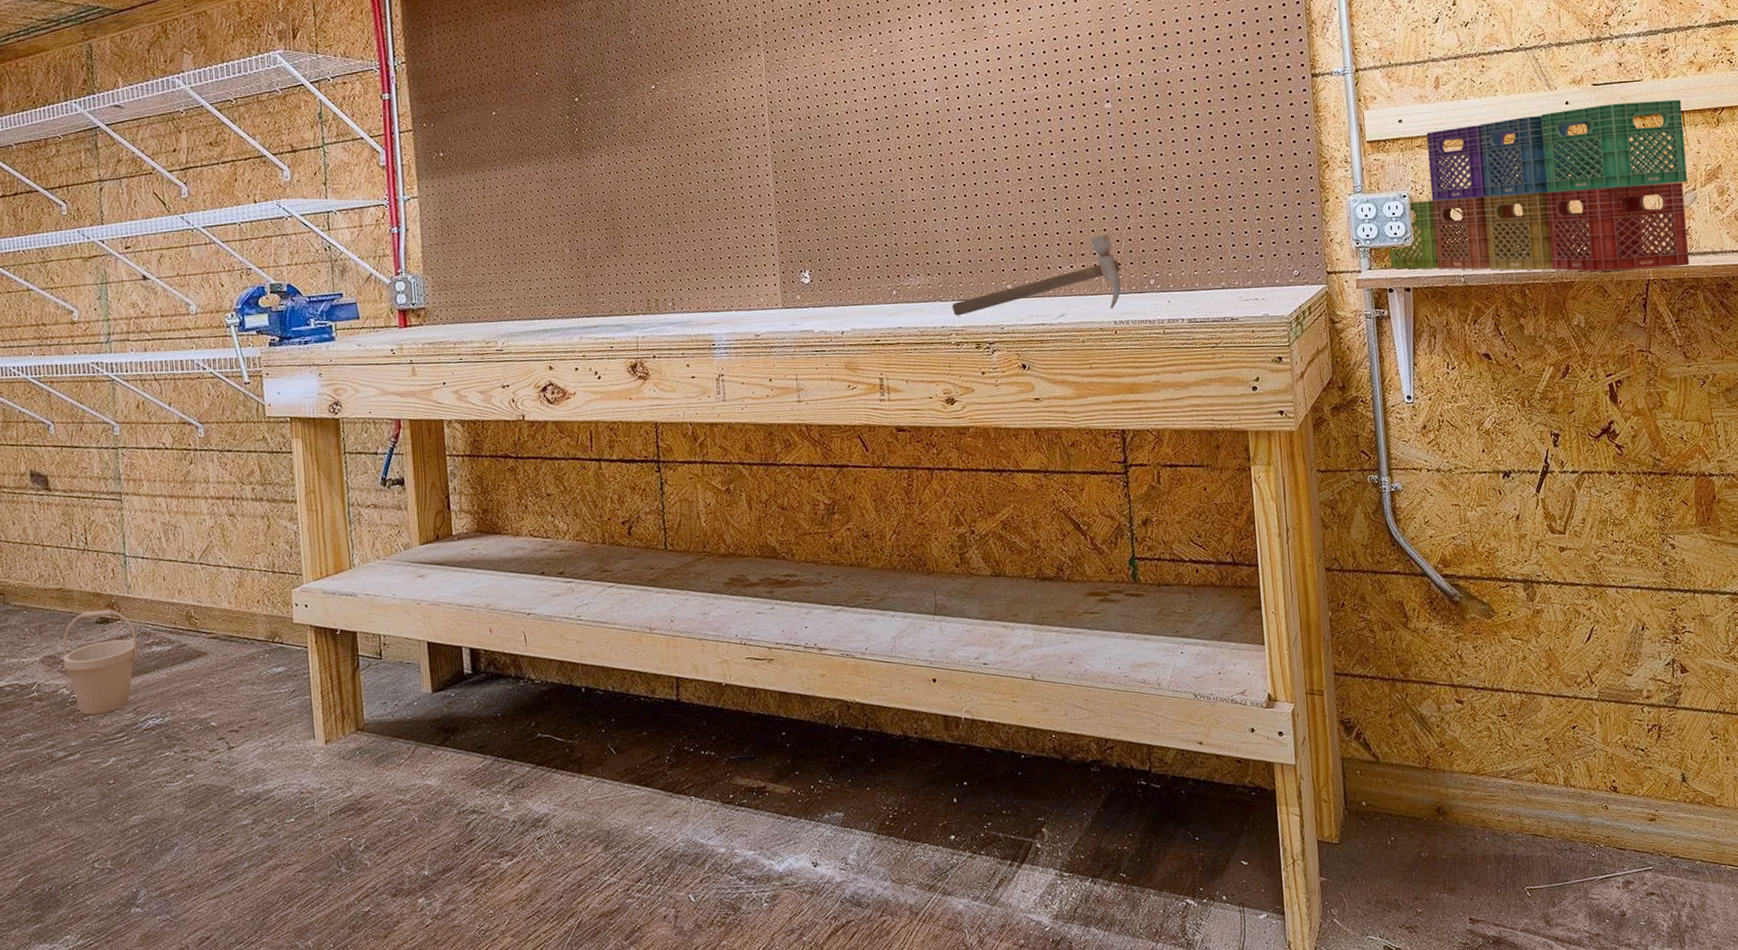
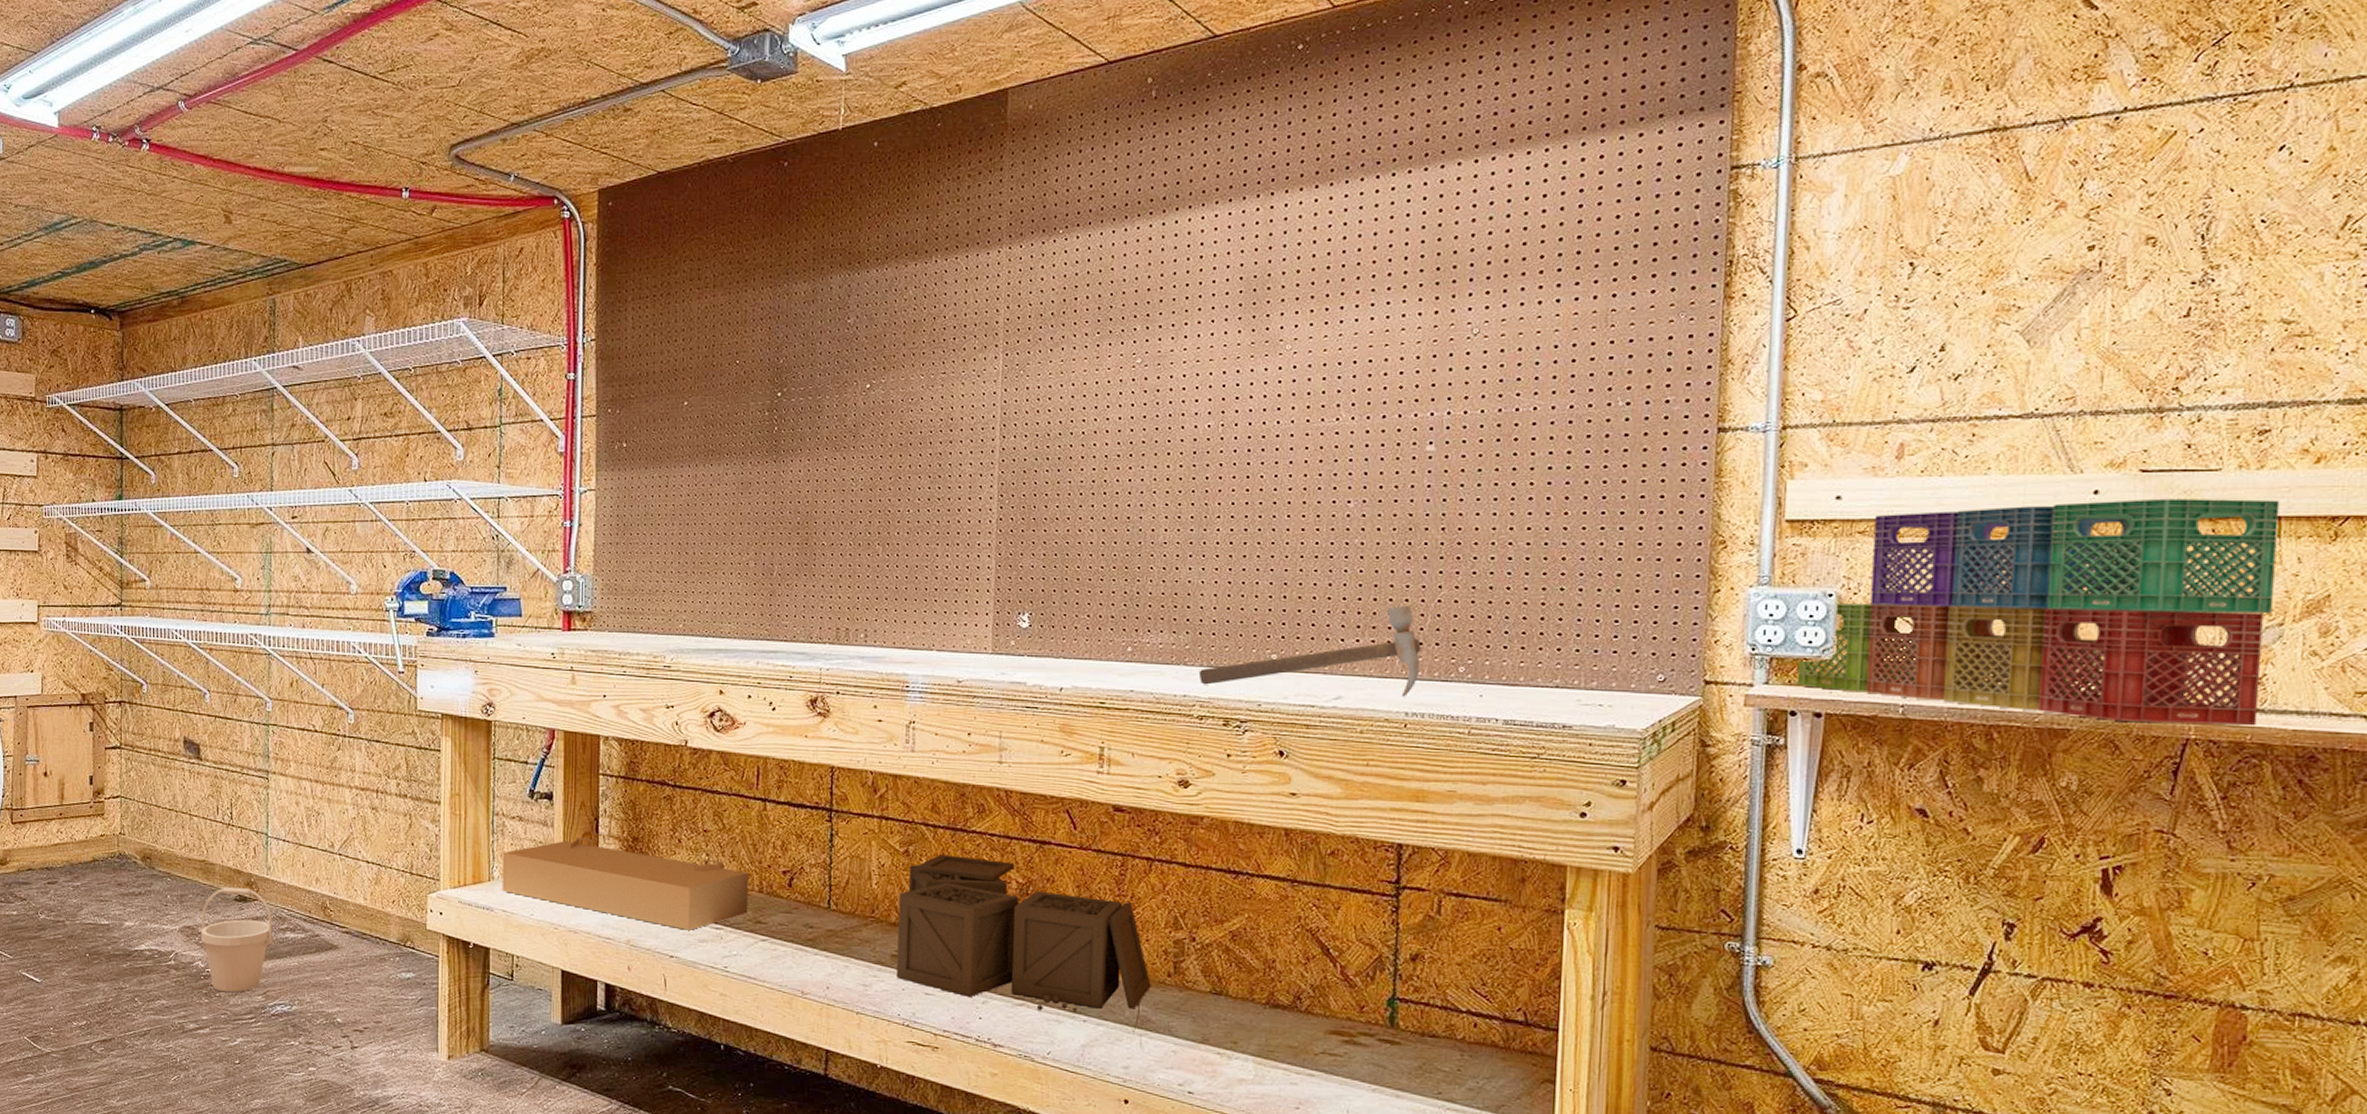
storage bin: none [361,516,594,588] -> present [502,837,749,930]
storage bin: none [726,487,944,613] -> present [897,853,1151,1013]

